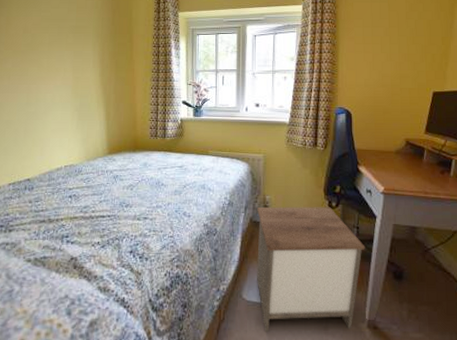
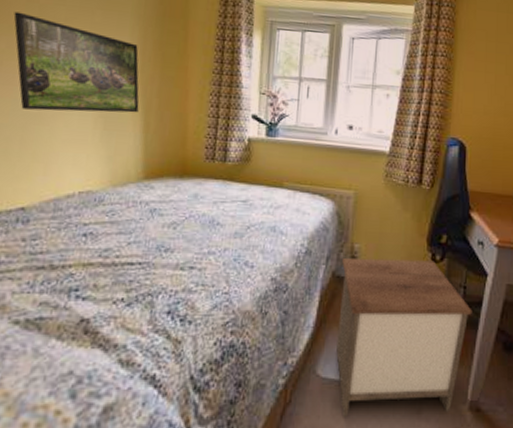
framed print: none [15,41,102,109] -> present [13,11,140,113]

